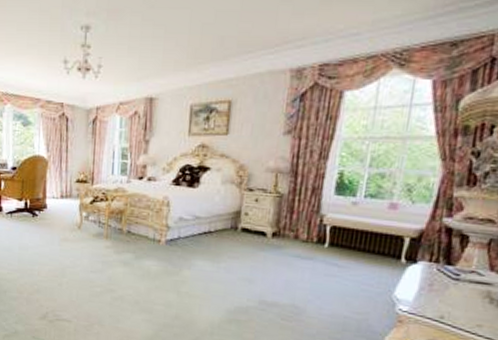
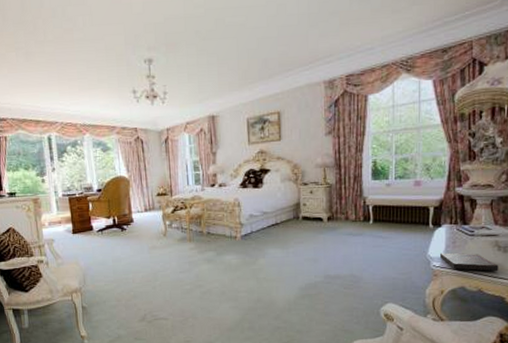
book: none [408,295,487,328] -> present [439,252,499,271]

